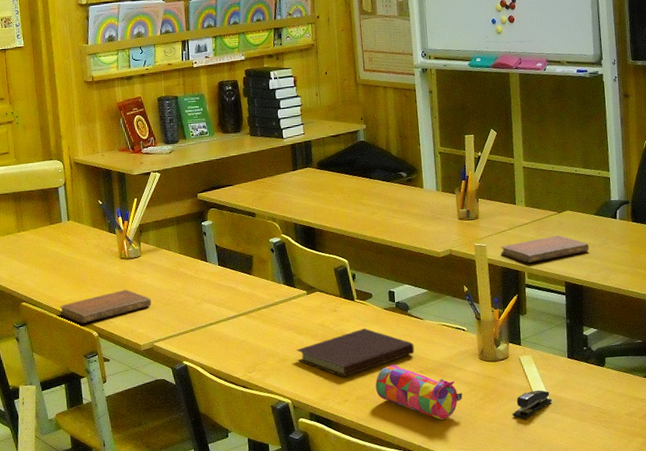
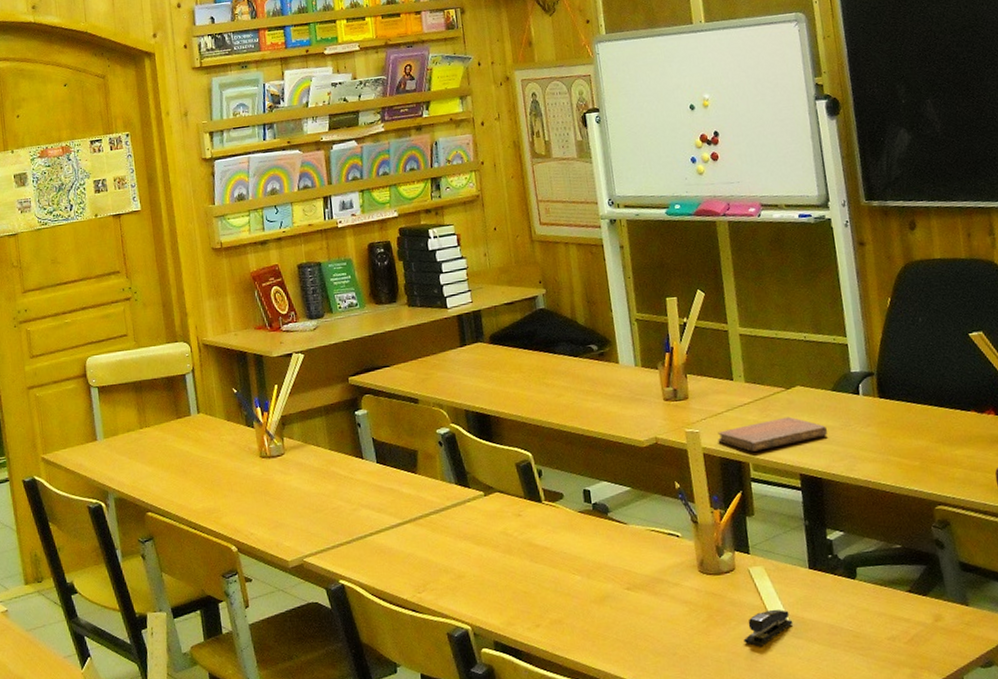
notebook: present [59,290,152,324] -> none [191,495,299,537]
notebook: present [296,328,415,378] -> none [474,535,619,598]
pencil case: present [375,365,463,420] -> none [572,580,681,648]

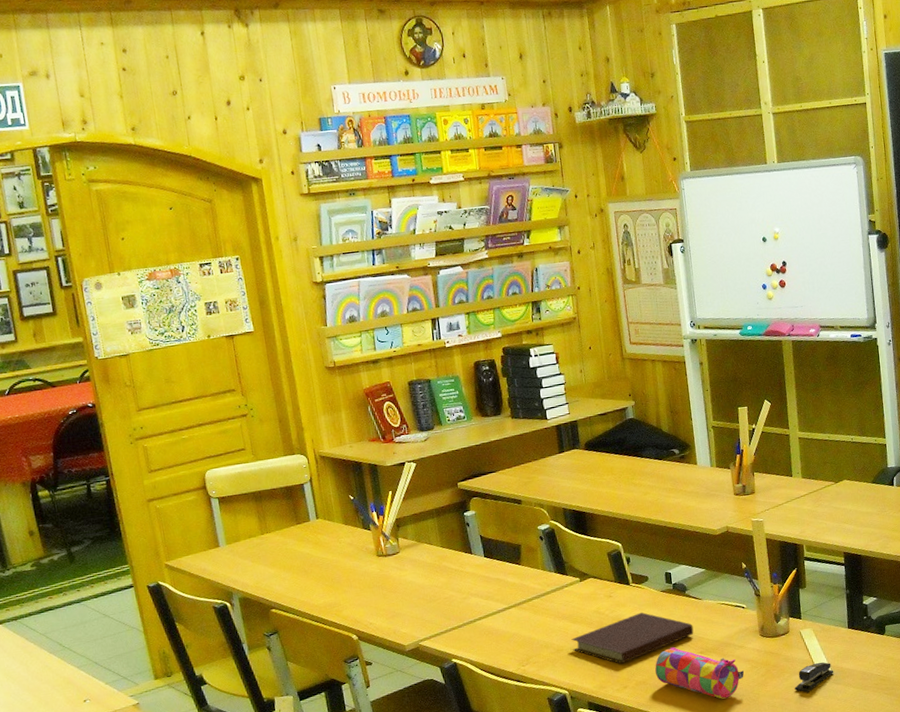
notebook: none [474,535,619,598] -> present [571,612,694,664]
pencil case: none [572,580,681,648] -> present [655,647,745,699]
notebook: present [717,416,828,452] -> none [778,505,868,536]

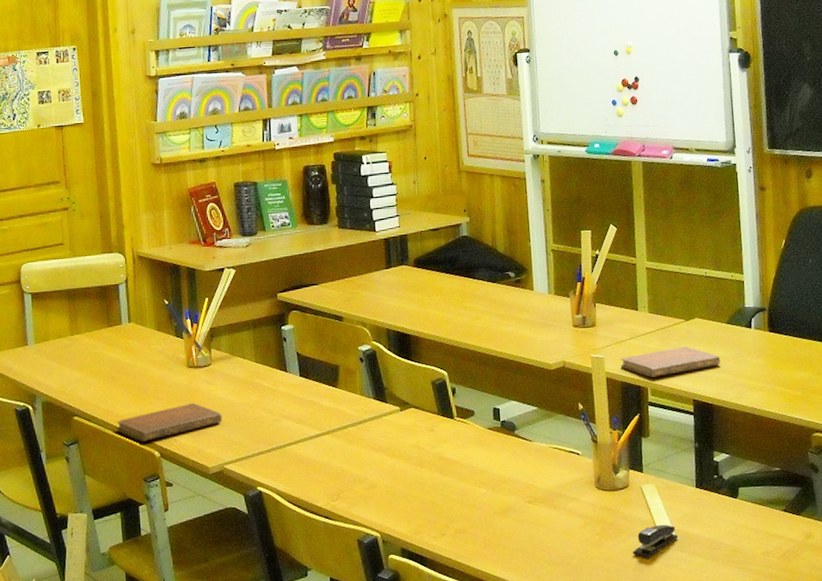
notebook: none [313,588,414,628] -> present [116,403,222,442]
notebook: present [571,612,694,664] -> none [387,450,522,508]
pencil case: present [655,647,745,699] -> none [477,493,577,558]
notebook: none [778,505,868,536] -> present [620,346,721,378]

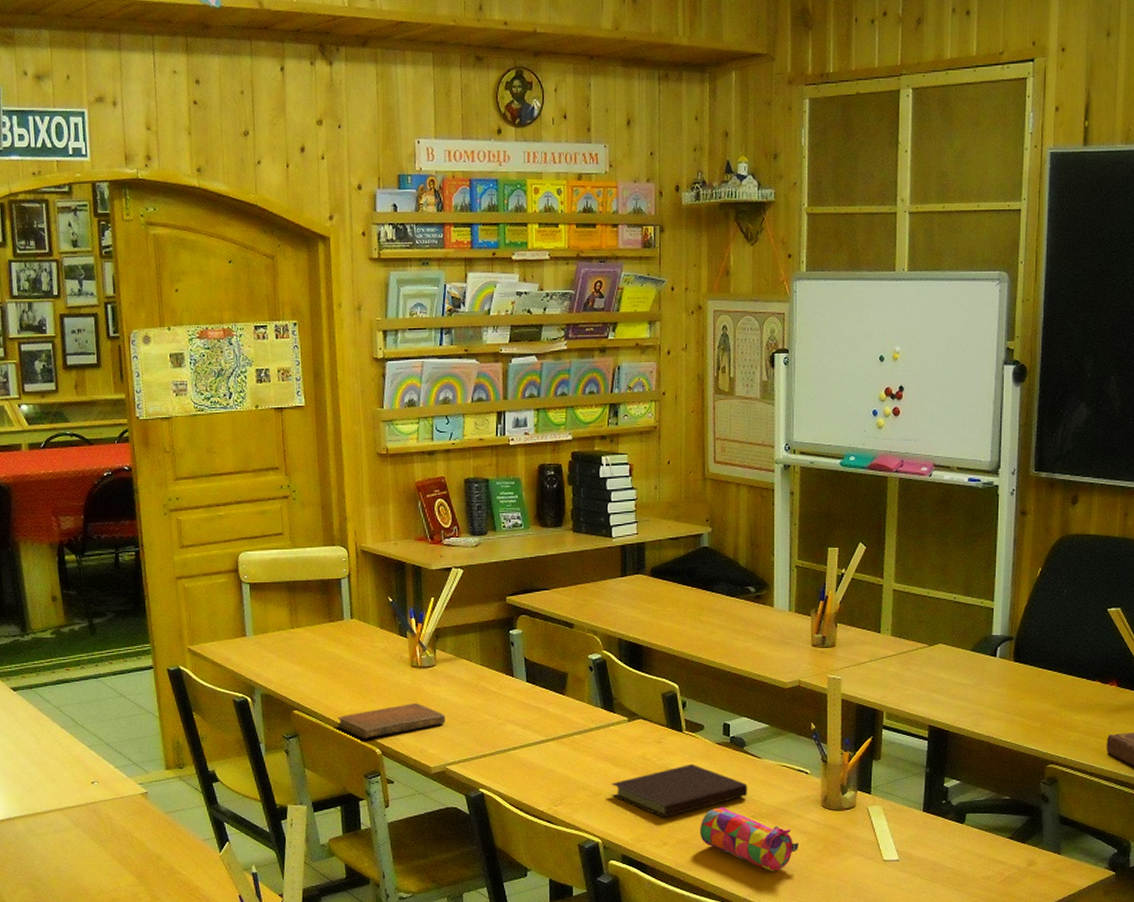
notebook: none [387,450,522,508] -> present [611,763,748,818]
pencil case: none [477,493,577,558] -> present [700,807,799,871]
notebook: present [620,346,721,378] -> none [857,672,962,701]
stapler: present [632,524,679,558] -> none [853,845,901,877]

